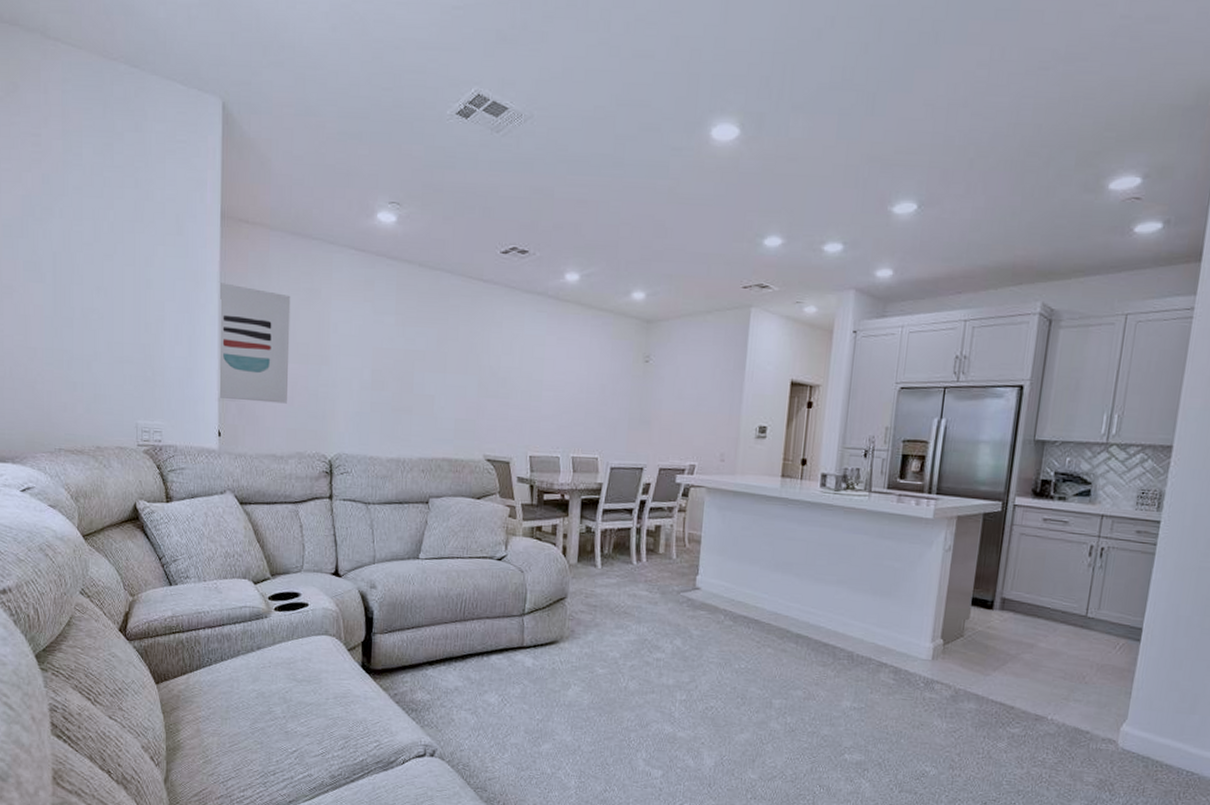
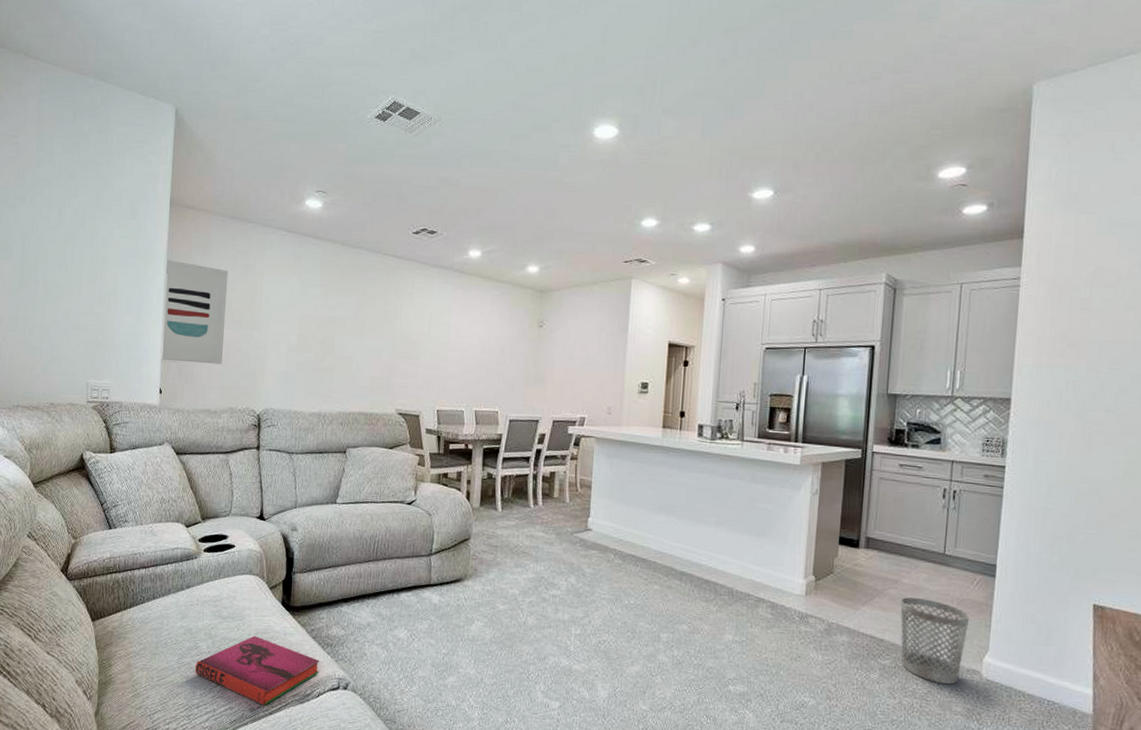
hardback book: none [269,700,404,773] -> present [194,636,320,705]
wastebasket: none [1032,662,1110,754] -> present [900,596,970,685]

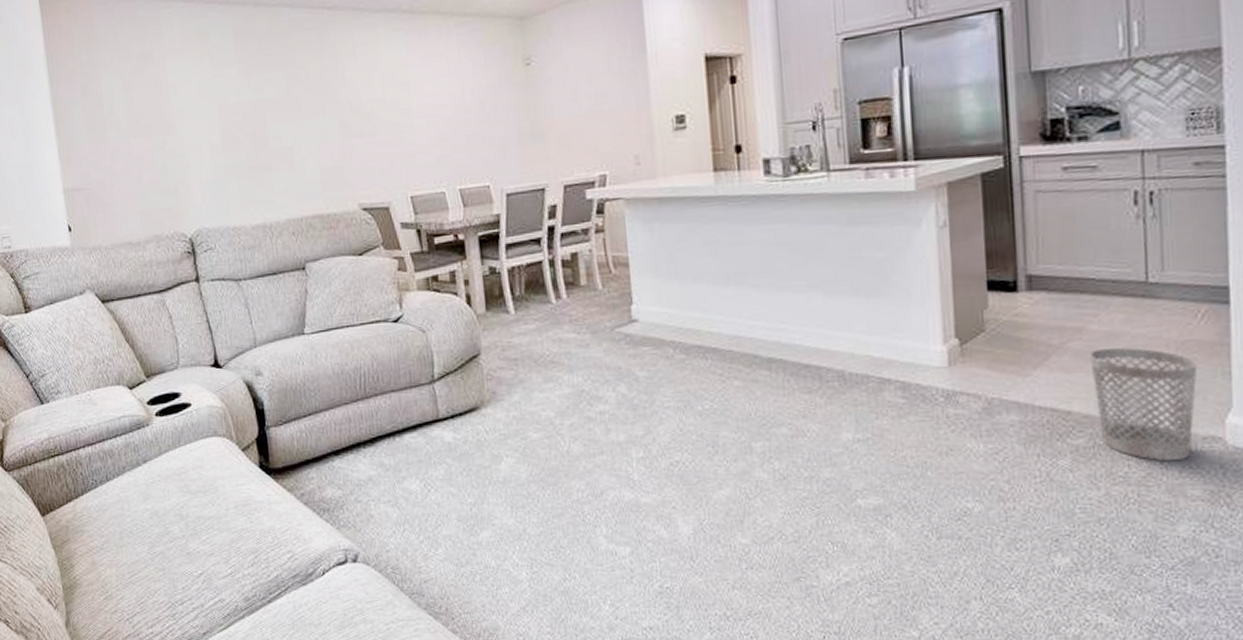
wall art: present [163,258,228,365] -> none [45,64,136,190]
hardback book: present [194,636,320,705] -> none [170,510,320,593]

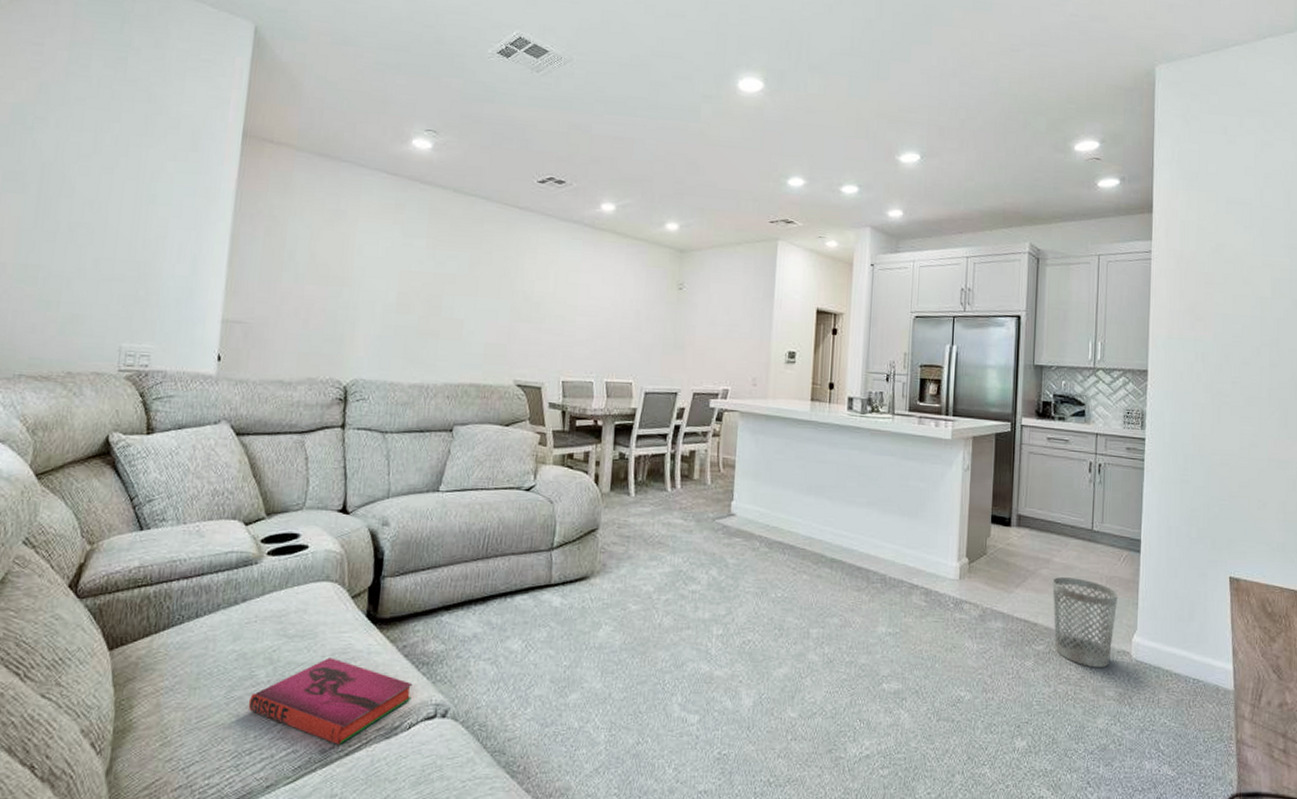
hardback book: none [170,510,320,593] -> present [248,657,413,745]

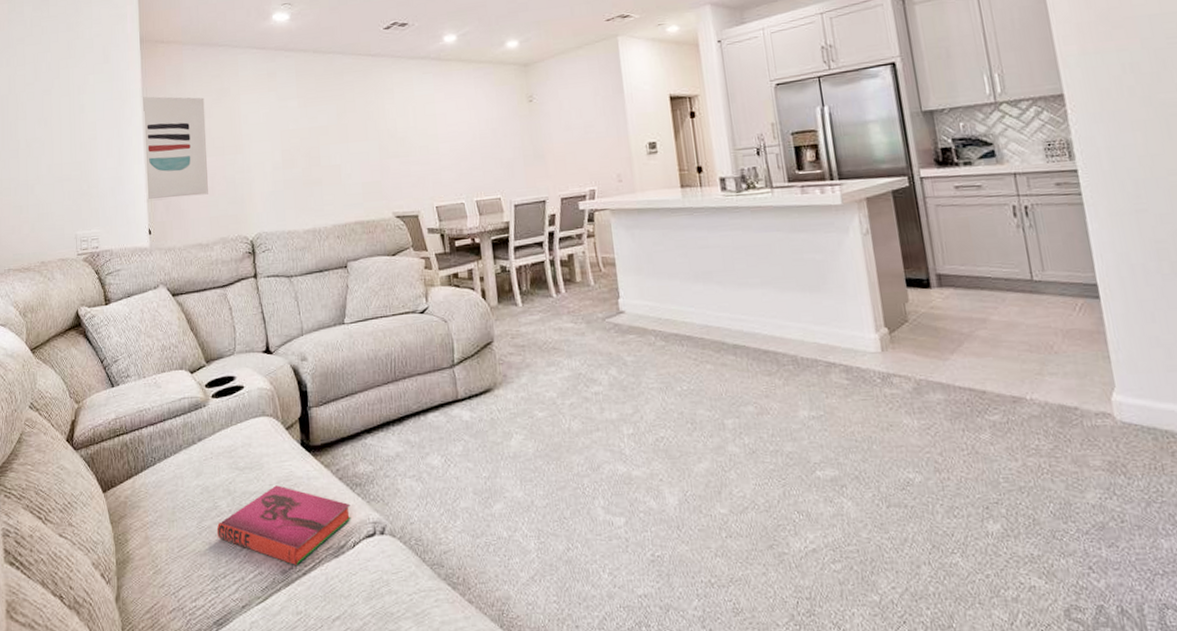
wall art: none [224,199,314,327] -> present [141,96,208,199]
wastebasket: present [1052,576,1119,668] -> none [994,335,1088,435]

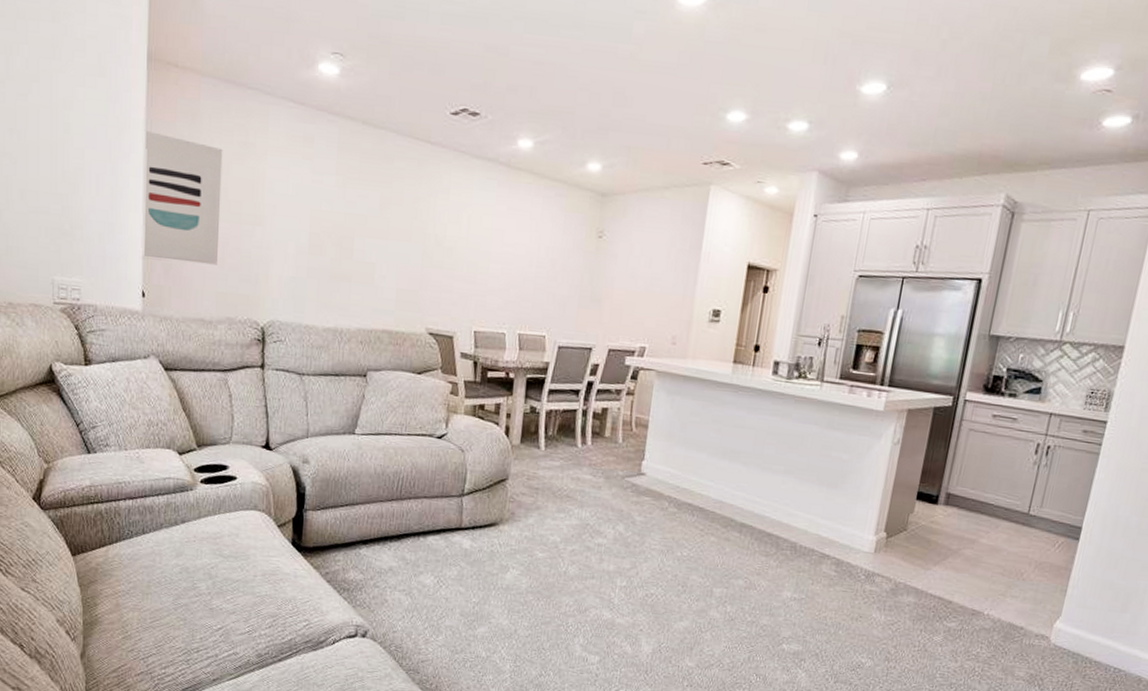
hardback book: present [216,485,351,565] -> none [193,577,335,652]

